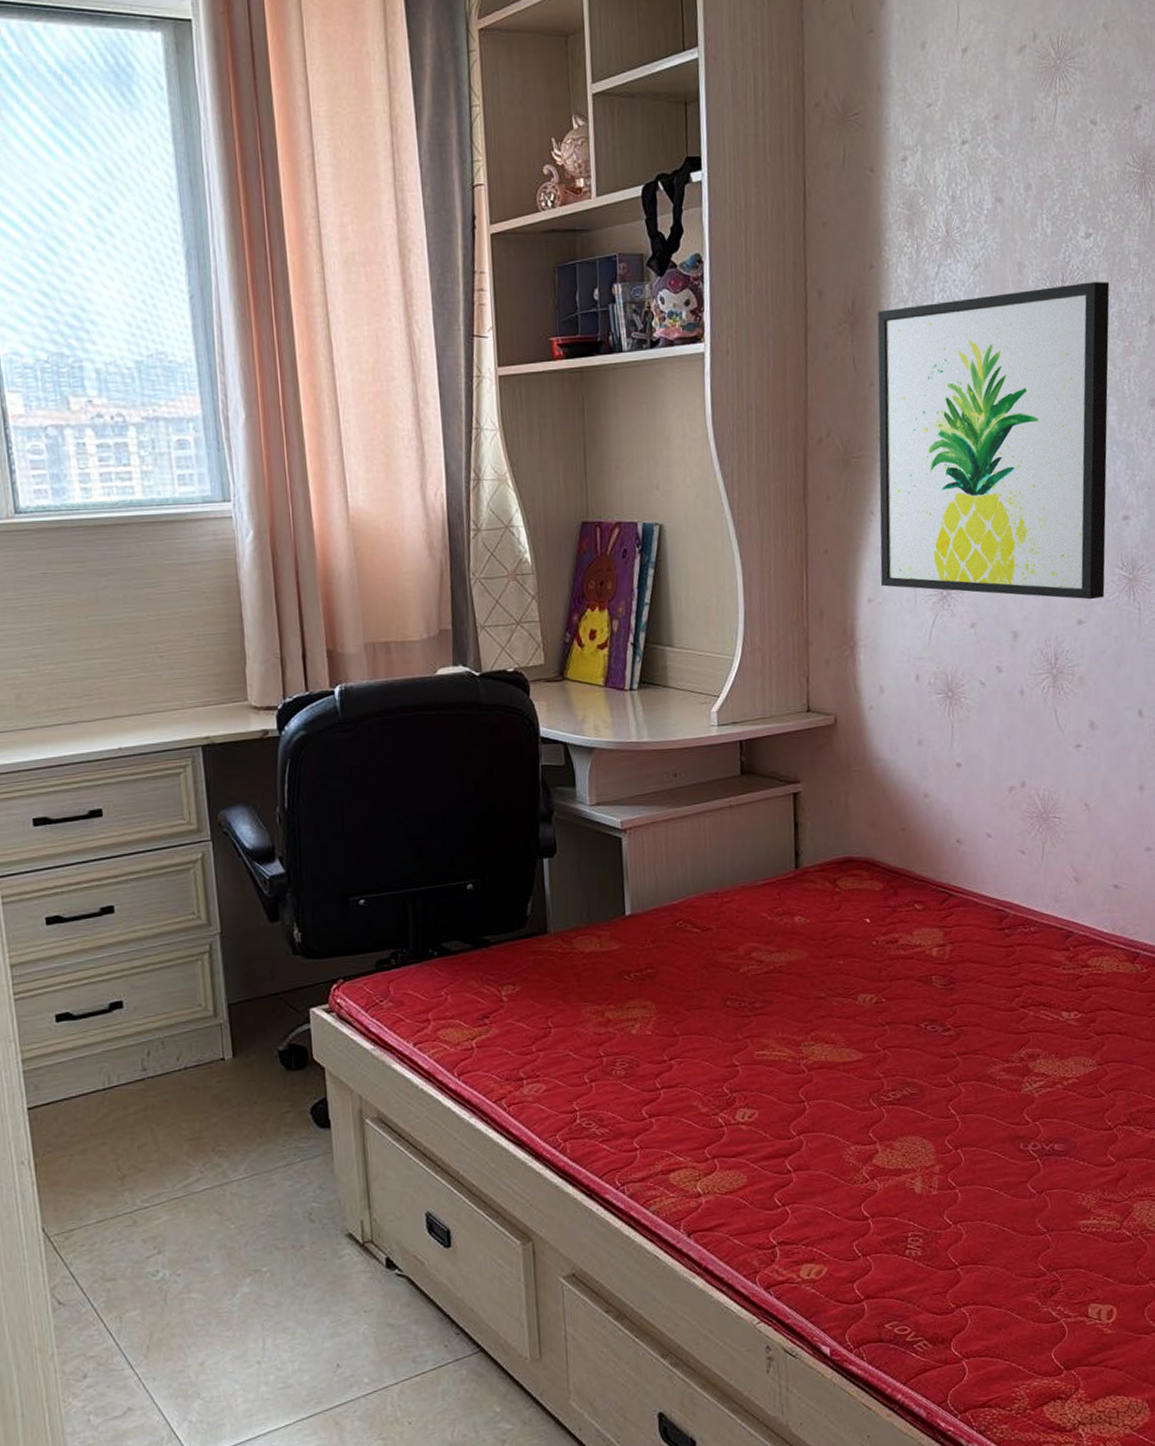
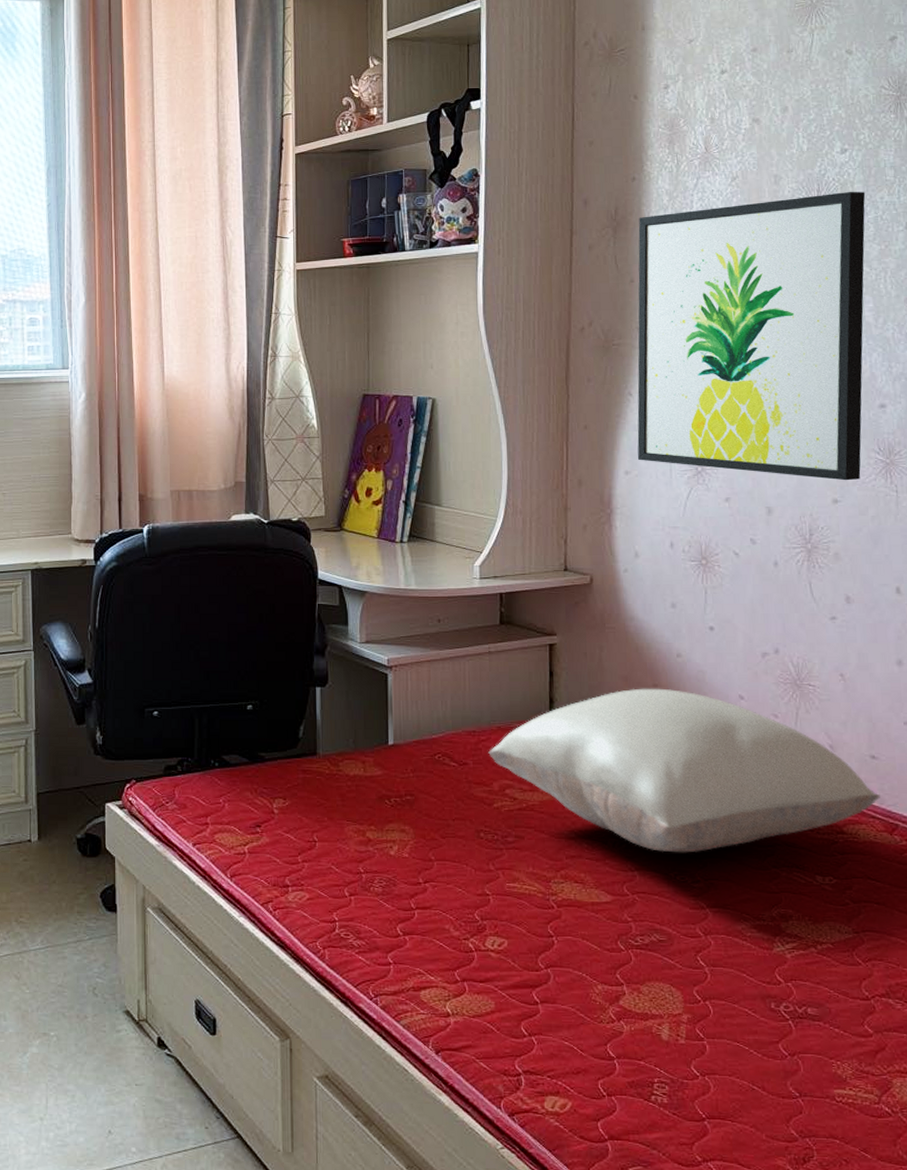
pillow: none [732,832,1123,1003] -> present [488,688,880,853]

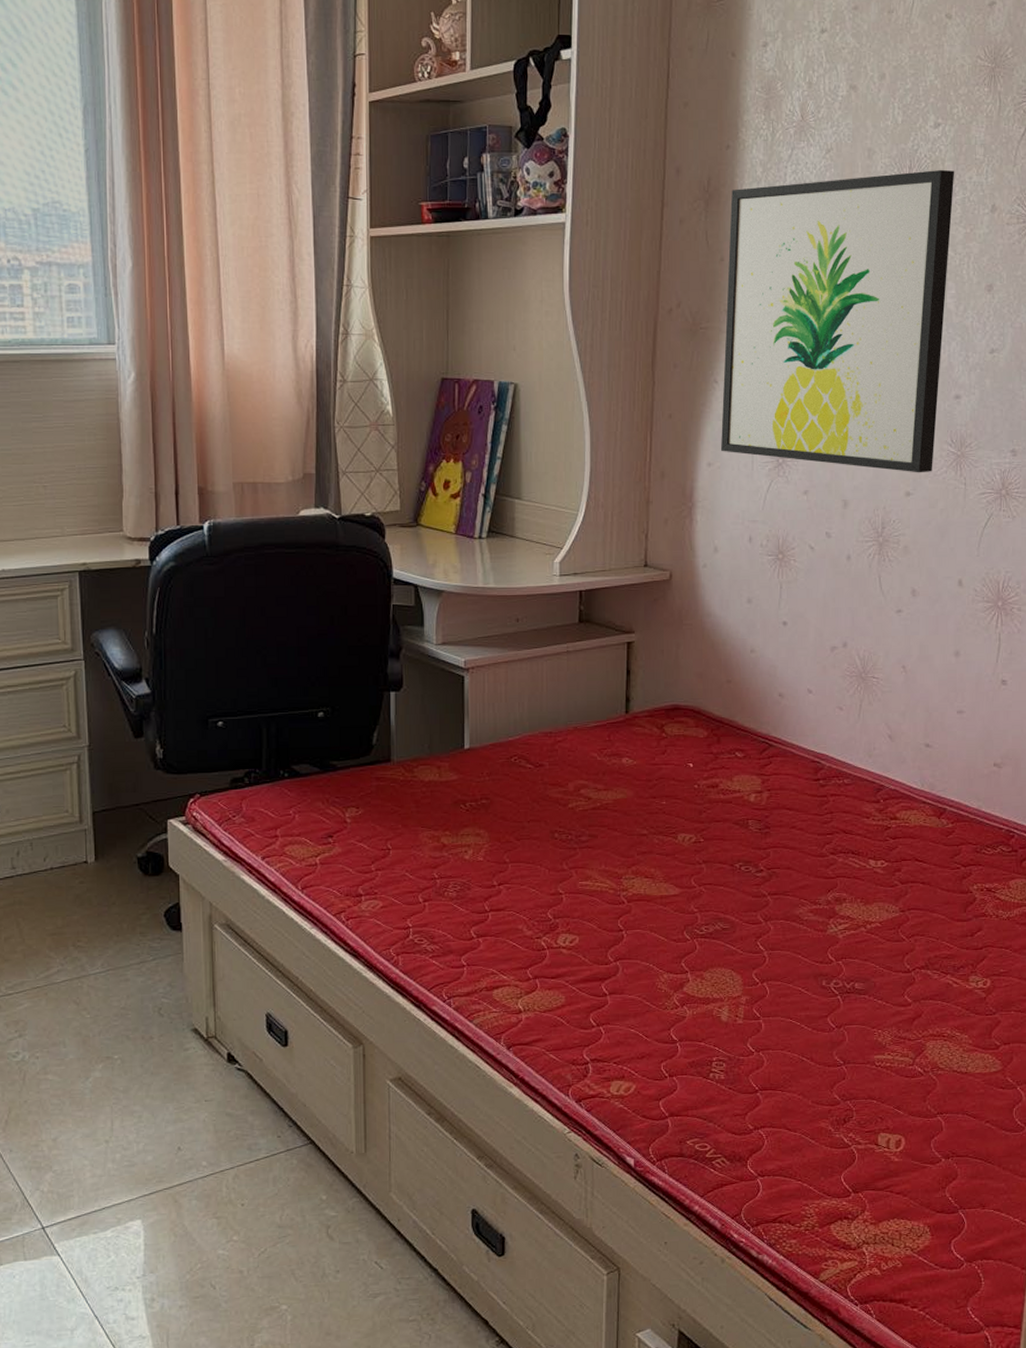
pillow: present [488,688,880,853] -> none [564,684,931,845]

